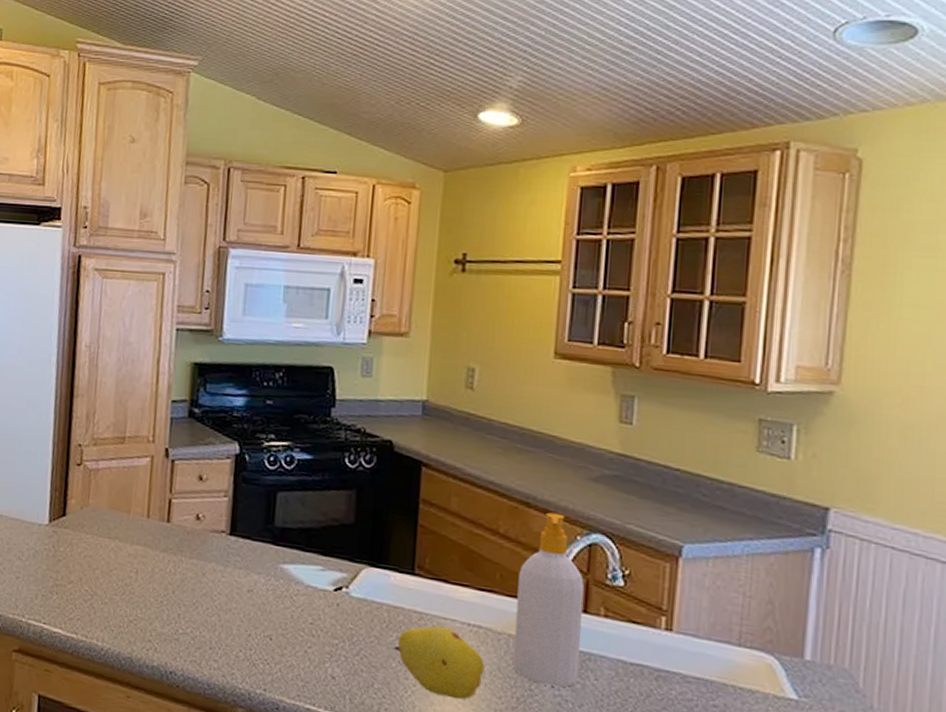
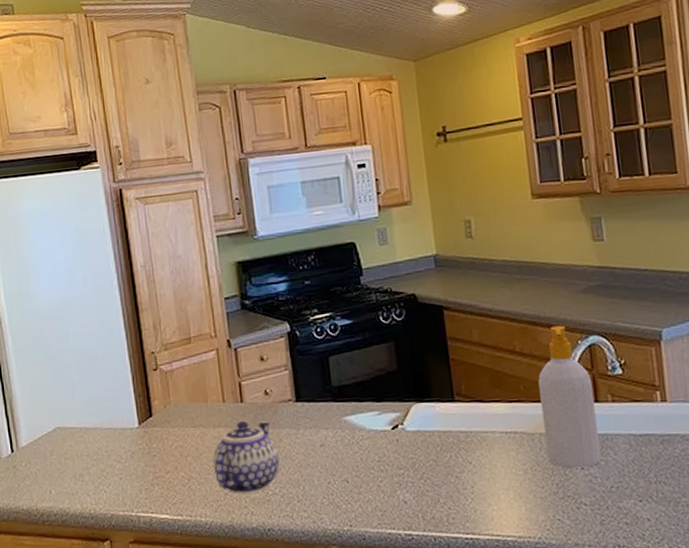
teapot: none [122,543,199,628] -> present [213,421,280,494]
fruit: present [394,625,485,700] -> none [450,439,526,497]

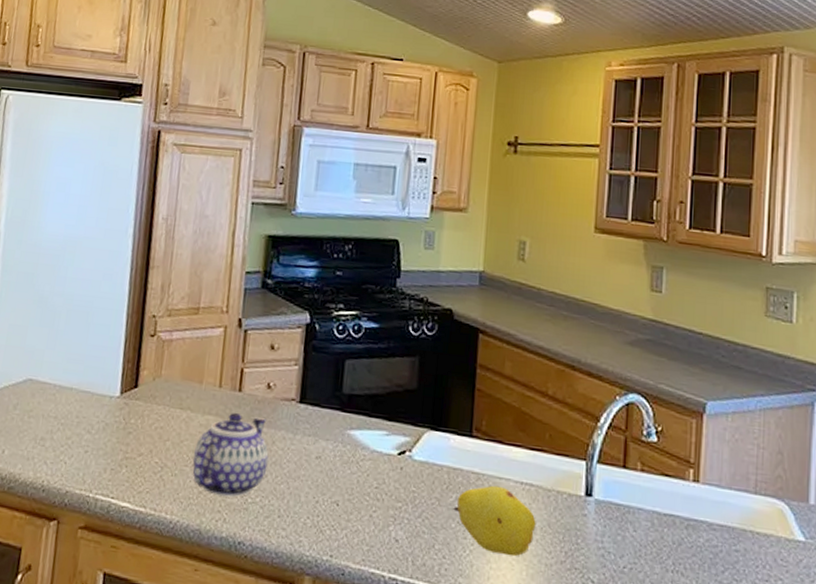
fruit: none [450,439,526,497] -> present [453,485,536,557]
soap bottle: present [538,325,602,469] -> none [561,374,624,540]

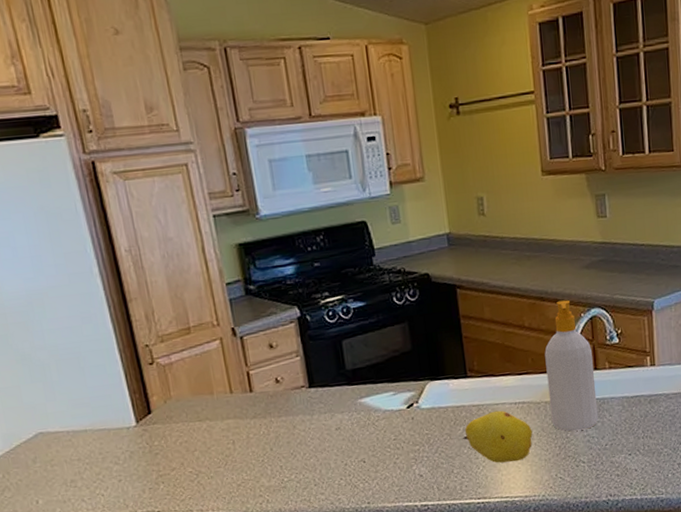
teapot: present [192,413,269,498] -> none [222,409,295,485]
soap bottle: none [561,374,624,540] -> present [544,300,599,432]

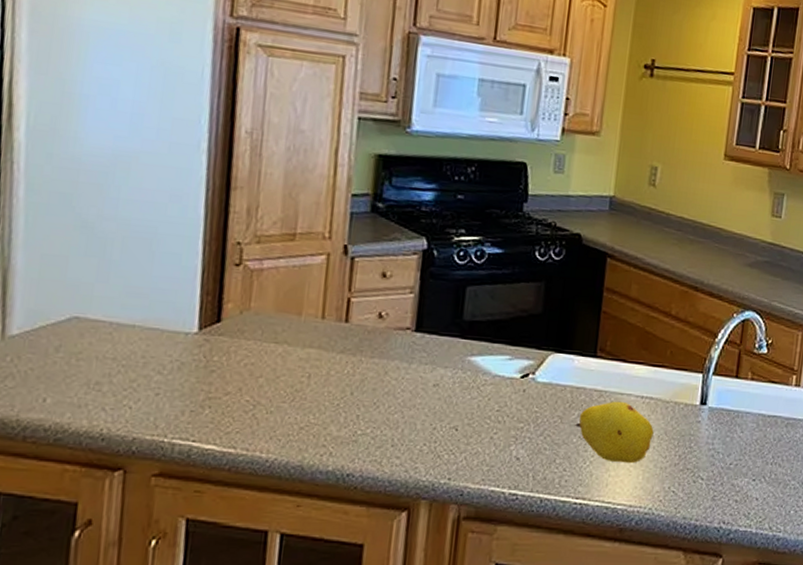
soap bottle: present [544,300,599,432] -> none [677,294,738,442]

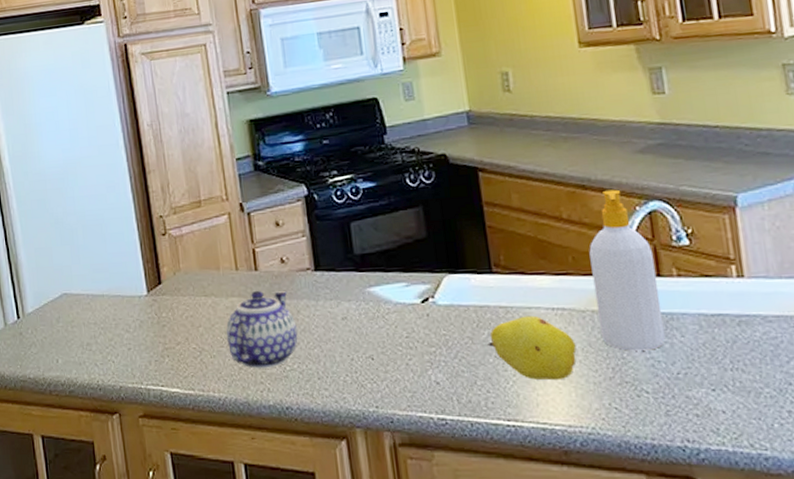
teapot: none [291,345,381,431] -> present [226,291,298,369]
soap bottle: none [677,294,738,442] -> present [589,189,666,351]

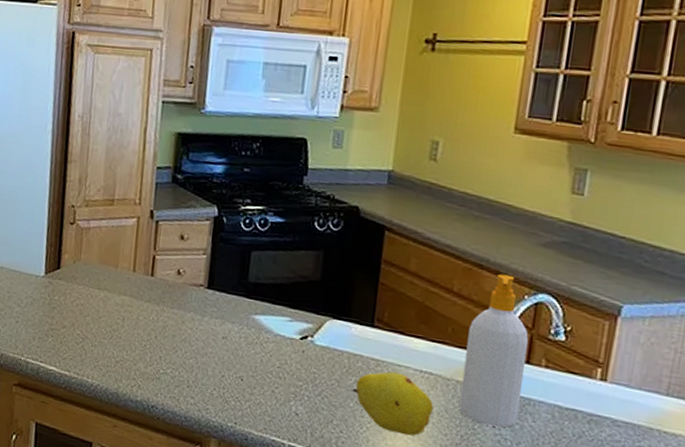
teapot: present [226,291,298,369] -> none [110,295,179,368]

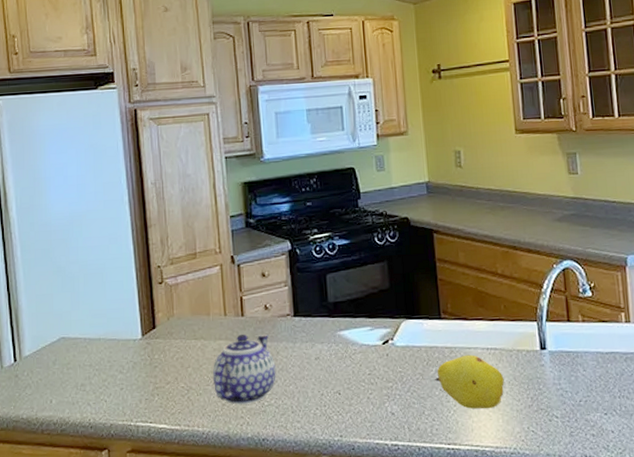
teapot: none [110,295,179,368] -> present [212,335,276,405]
soap bottle: present [458,274,529,428] -> none [517,250,572,383]

